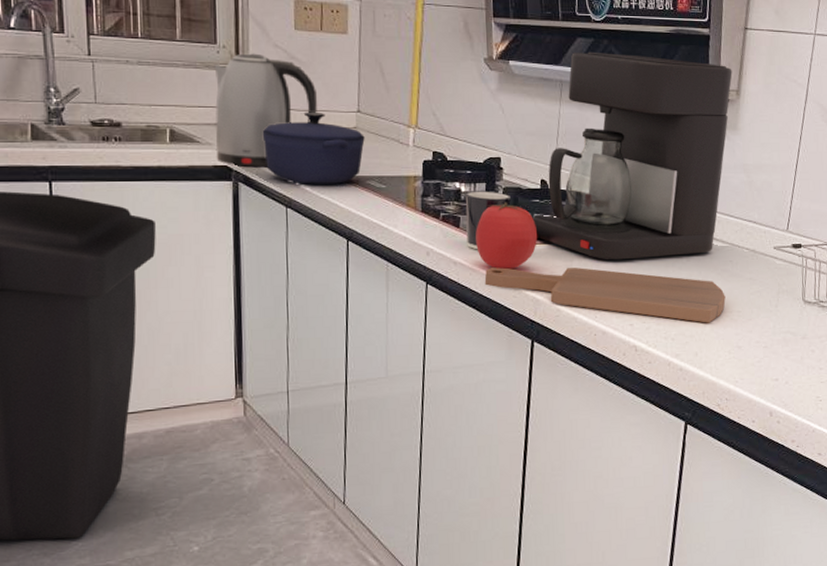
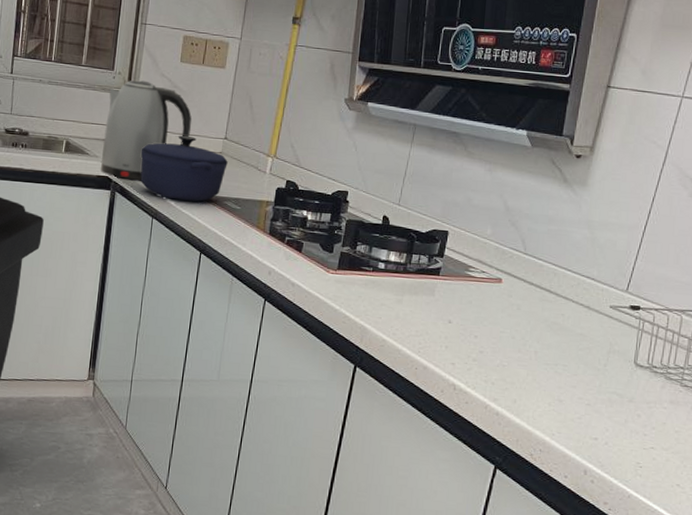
mug: present [465,191,511,250] -> none [306,220,353,275]
tomato: present [476,202,538,270] -> none [314,233,374,297]
cutting board: present [484,267,726,323] -> none [317,293,553,373]
coffee maker: present [532,51,733,261] -> none [370,99,589,304]

